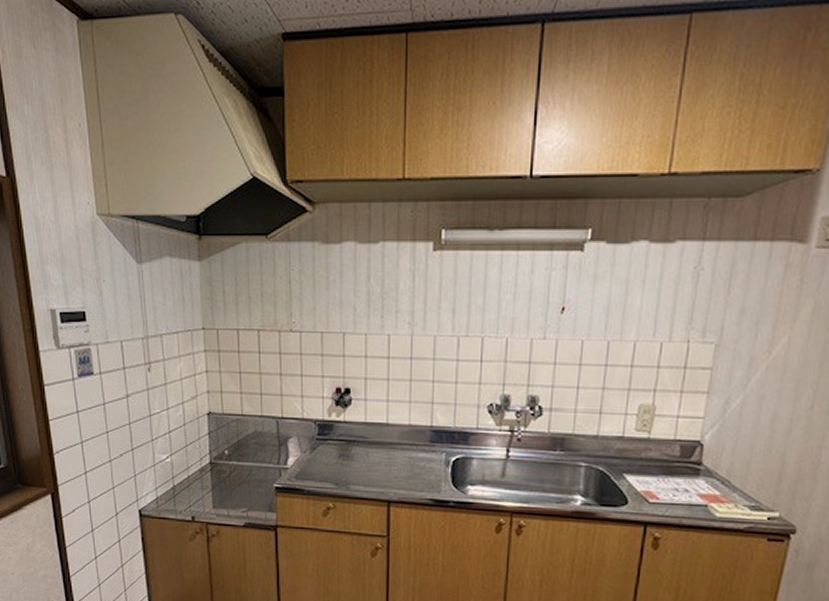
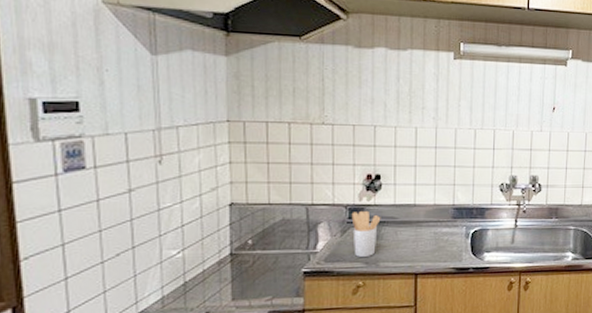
utensil holder: none [321,427,351,479] -> present [351,210,381,258]

